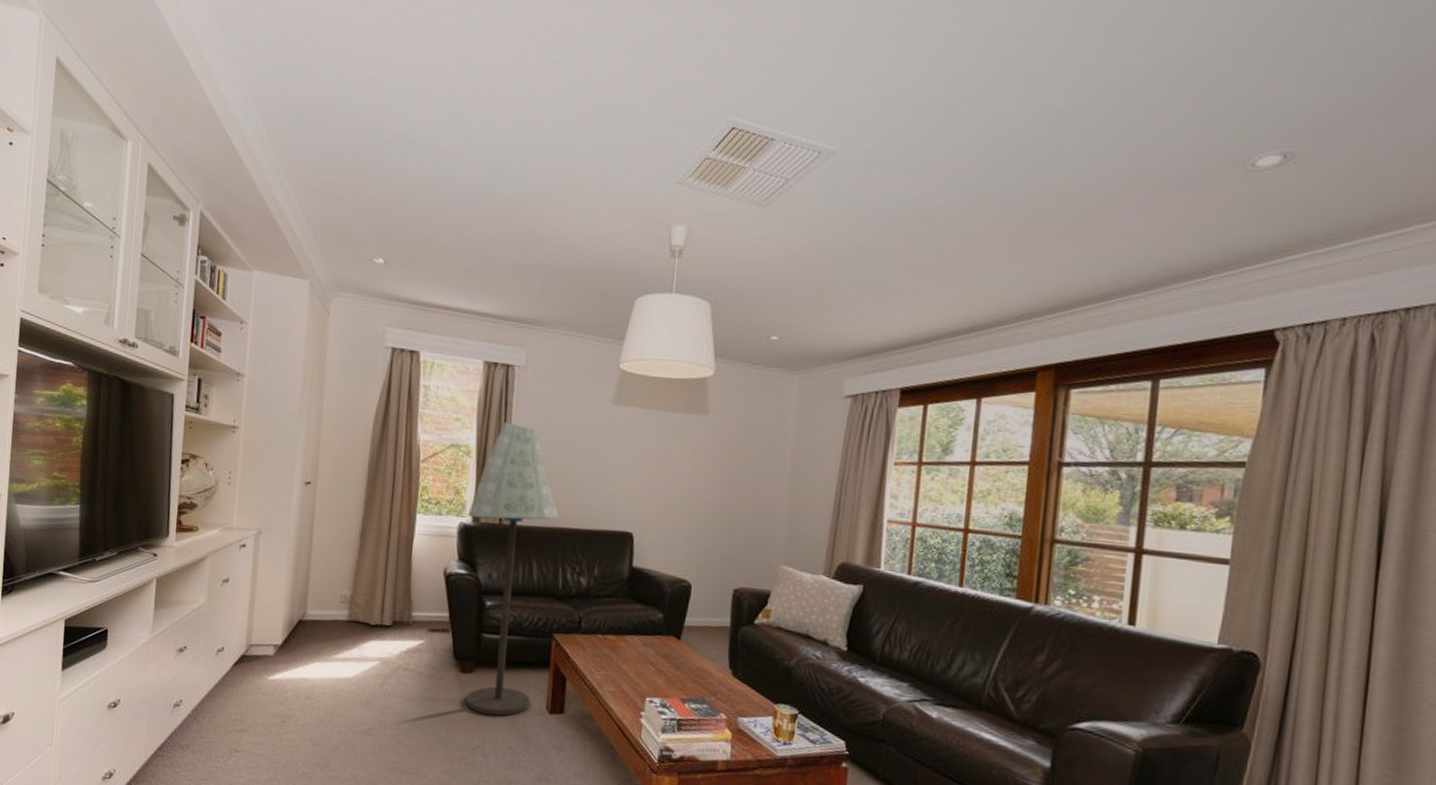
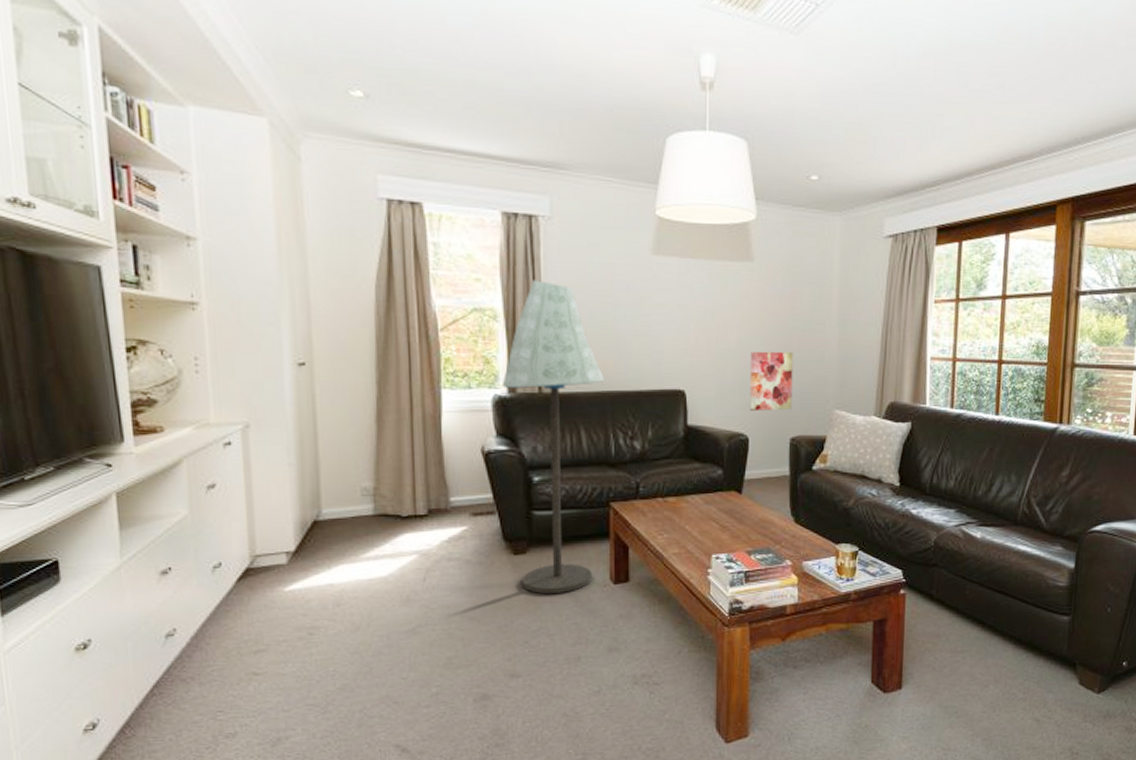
wall art: none [694,501,742,561] -> present [750,351,794,411]

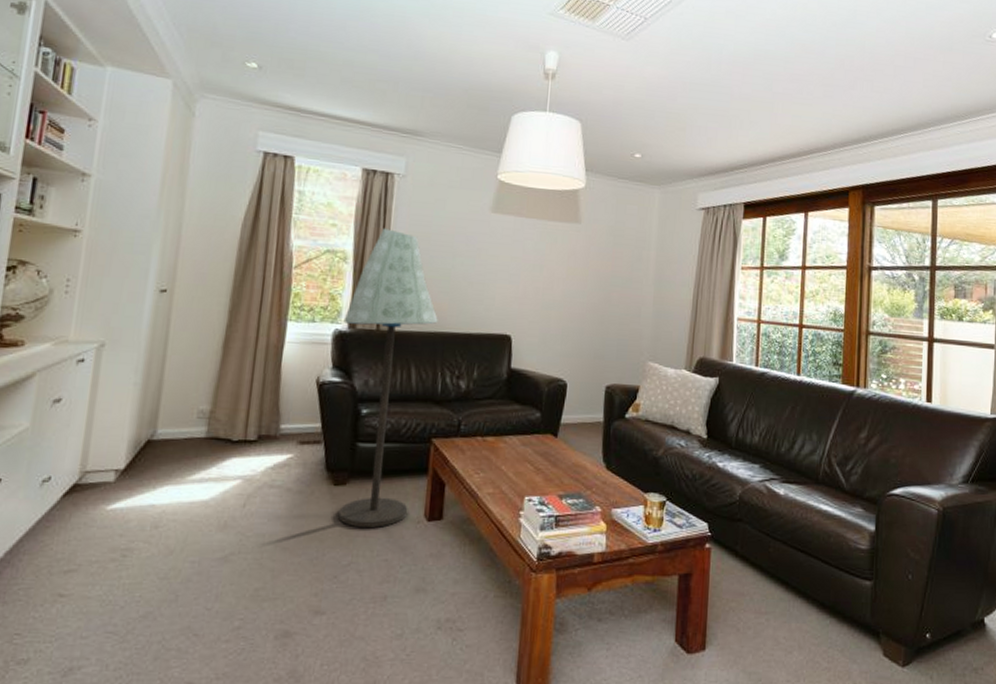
wall art: present [750,351,794,411] -> none [569,304,613,360]

